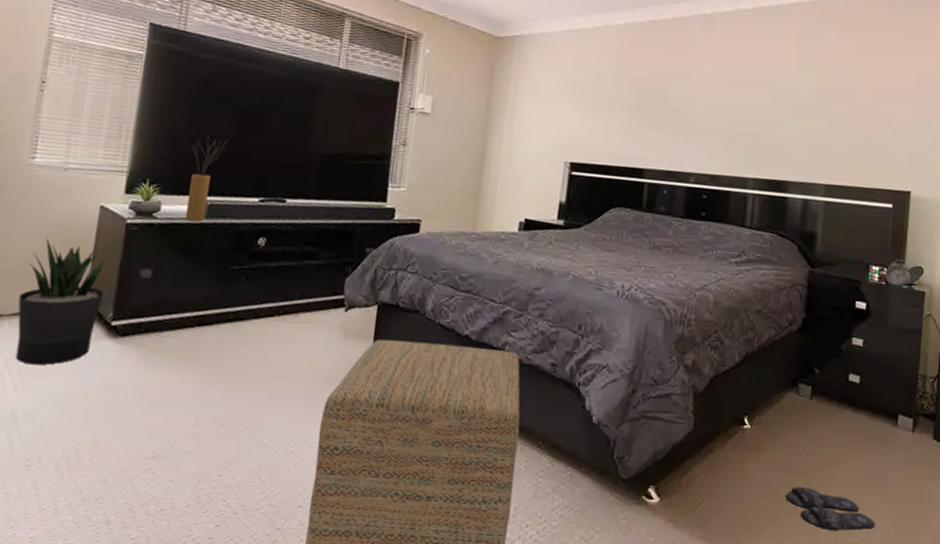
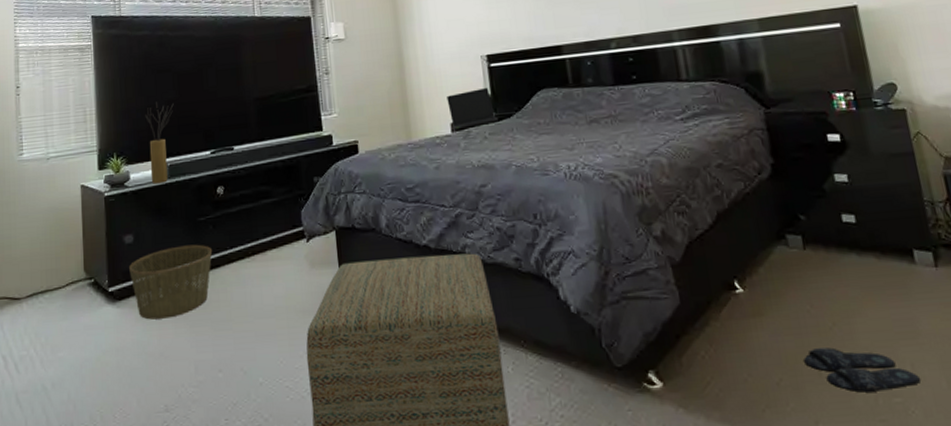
planter: present [15,237,109,366] -> none [30,222,98,340]
basket: none [139,291,240,364] -> present [129,244,213,320]
laptop: none [520,193,567,231] -> present [447,88,498,131]
alarm clock: present [884,259,911,287] -> none [851,80,885,110]

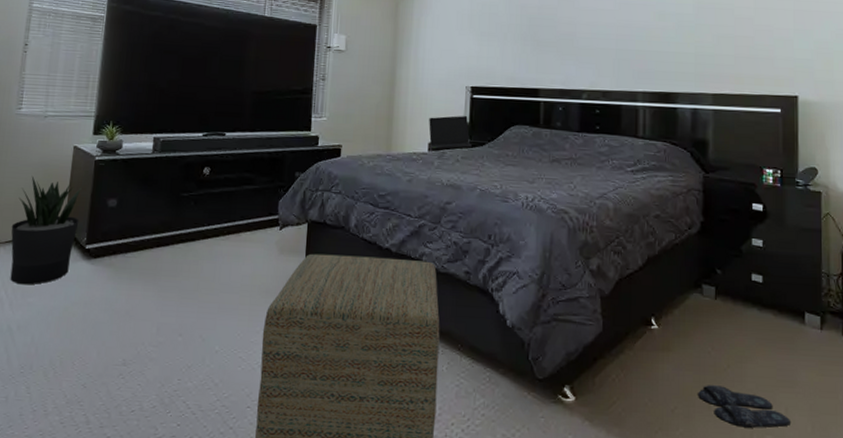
planter: none [30,222,98,340] -> present [10,175,82,285]
basket: present [129,244,213,320] -> none [108,216,191,281]
vase: present [145,101,174,184] -> none [142,80,175,156]

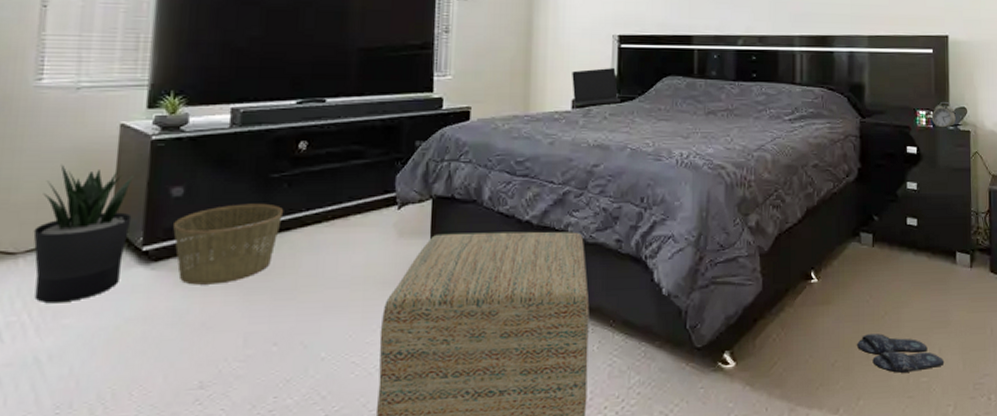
basket: none [108,216,191,281] -> present [173,203,284,285]
alarm clock: none [779,162,805,188] -> present [931,102,956,128]

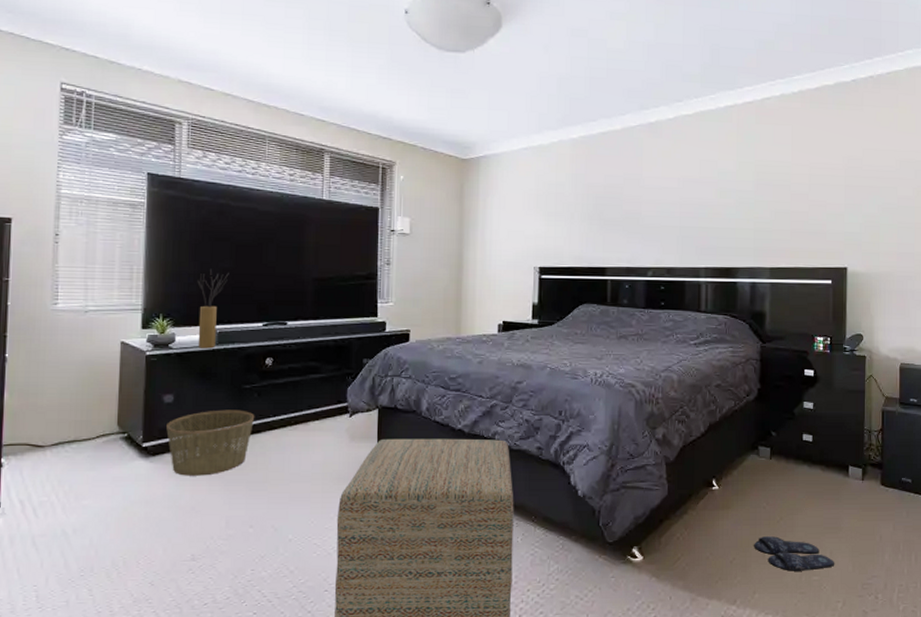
planter: present [33,164,134,304] -> none [57,374,133,488]
vase: none [216,37,258,131] -> present [197,269,229,349]
laptop: present [572,68,620,107] -> none [498,296,541,331]
alarm clock: present [931,102,956,128] -> none [828,329,852,353]

